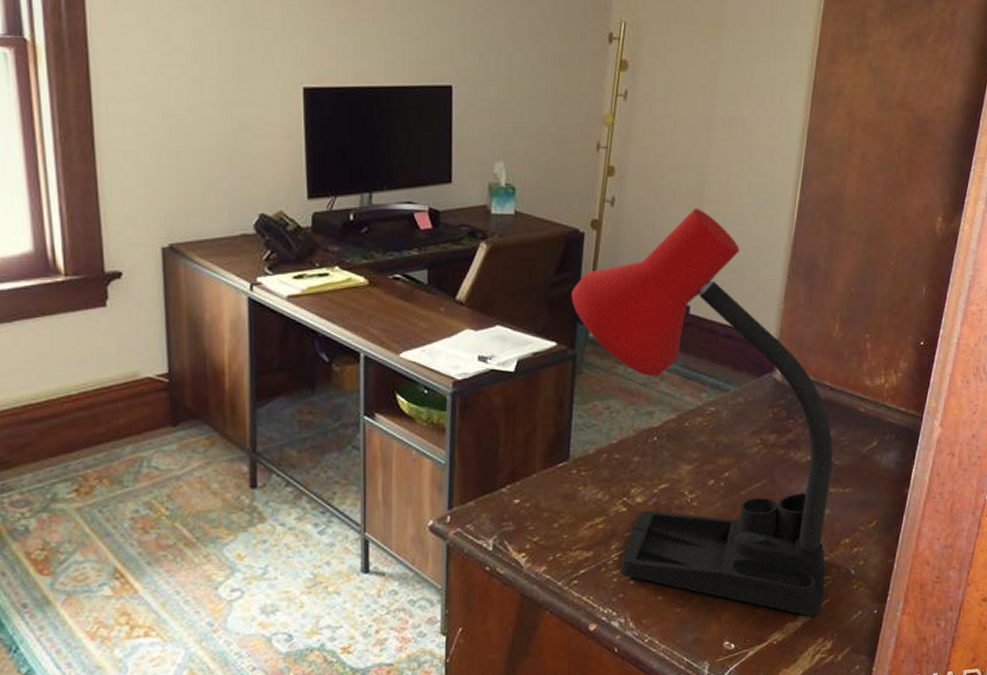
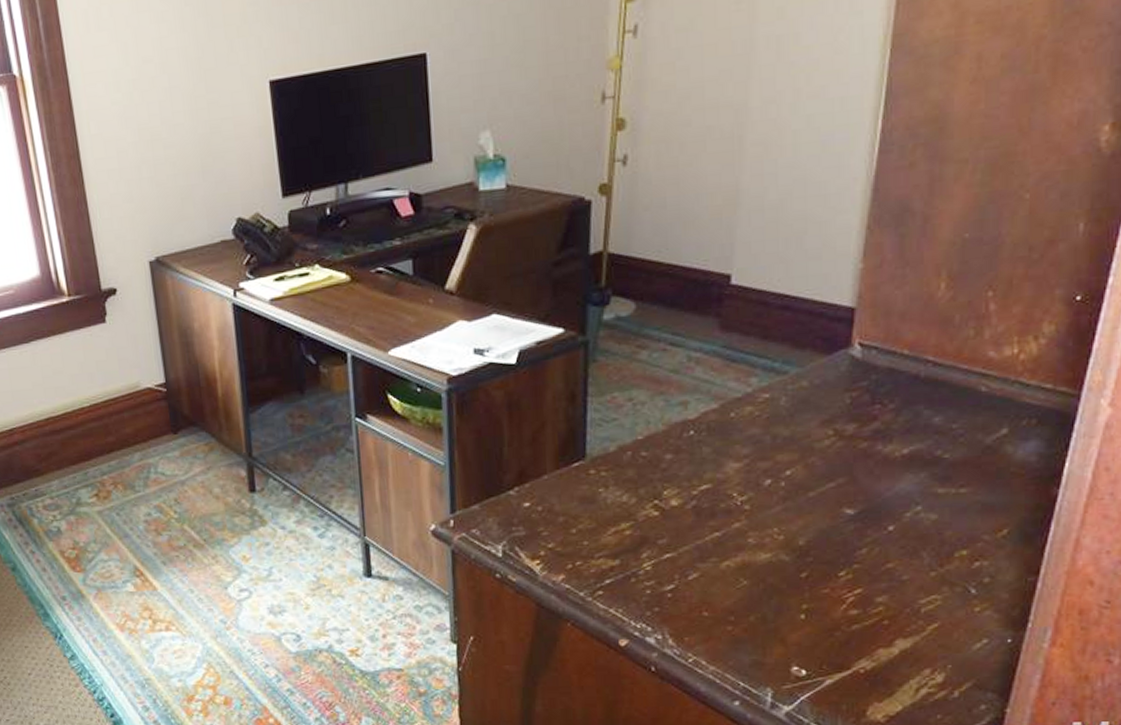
desk lamp: present [571,209,833,616] -> none [578,155,940,643]

